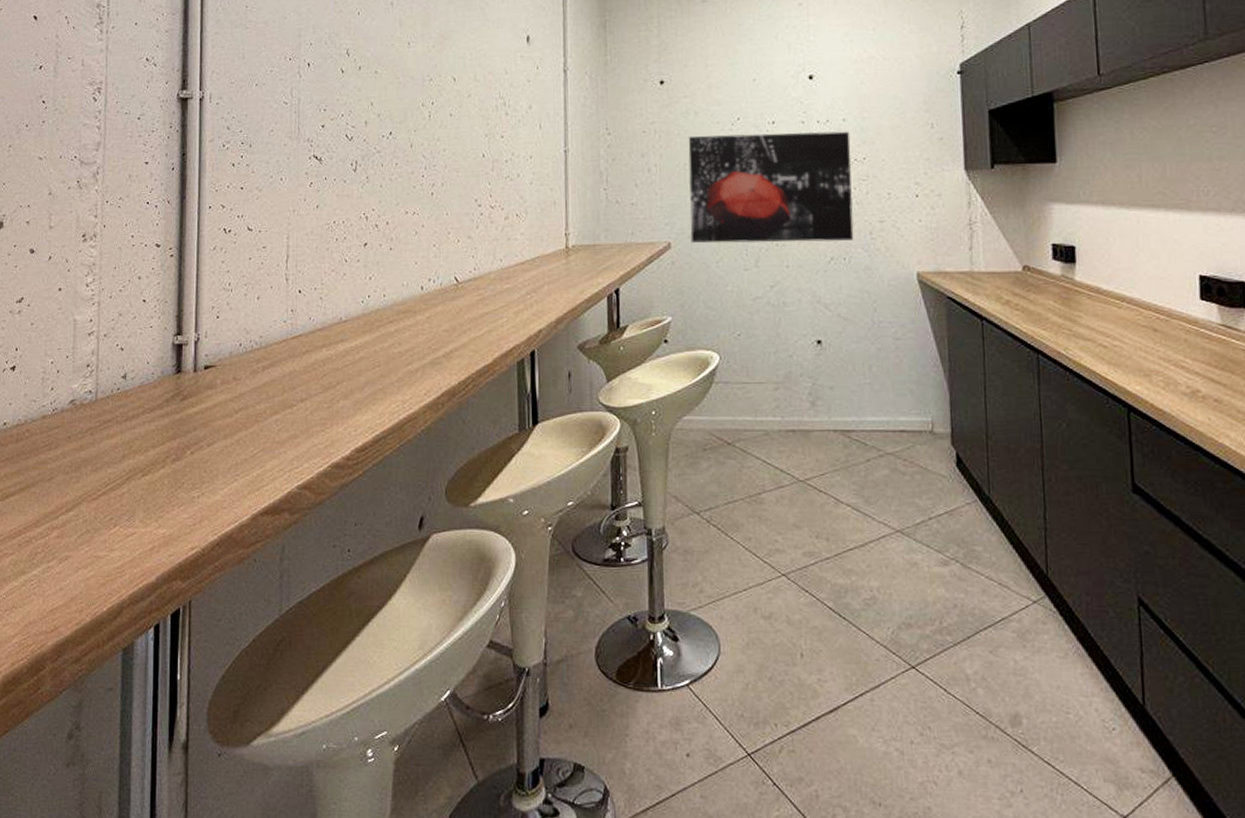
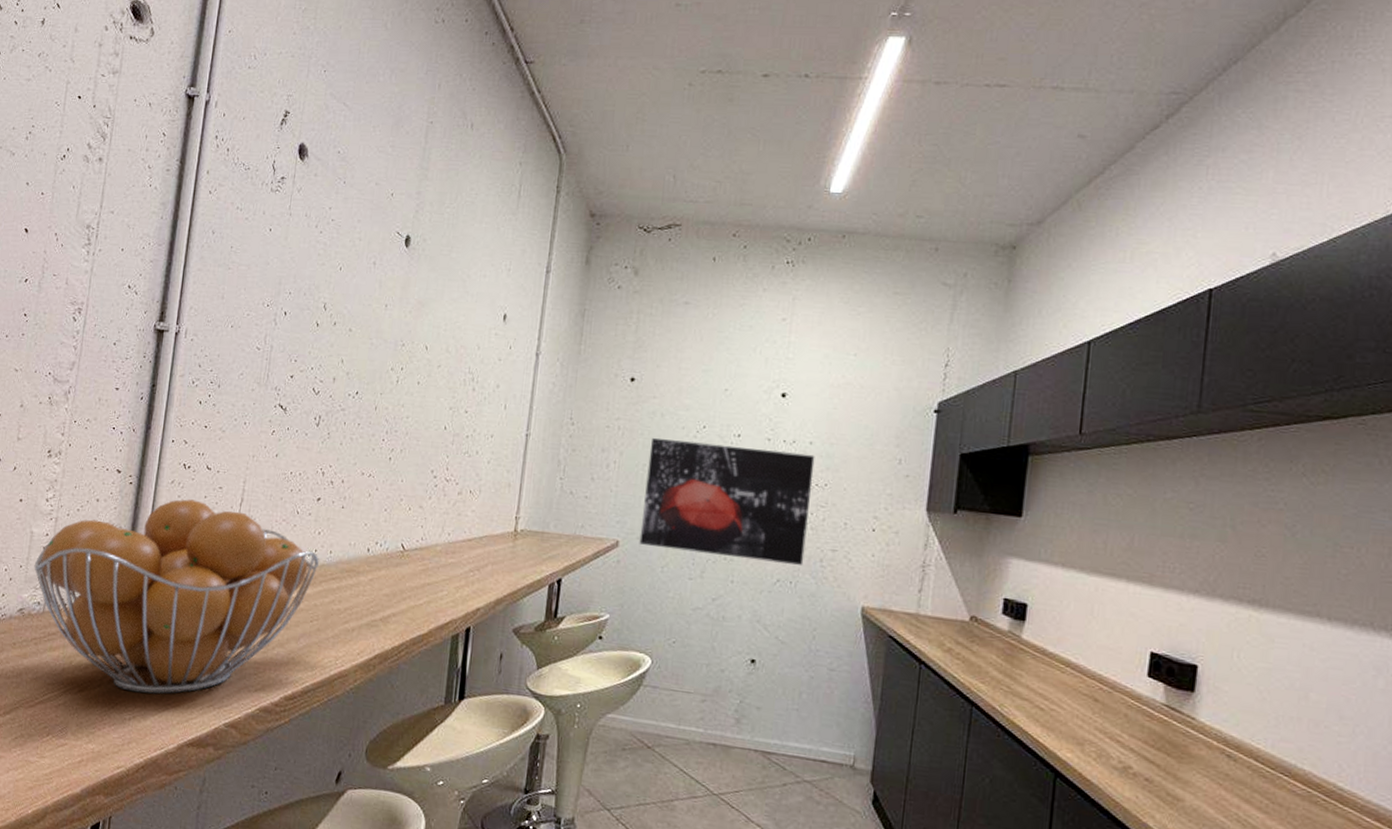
fruit basket: none [81,263,373,468] -> present [34,499,319,694]

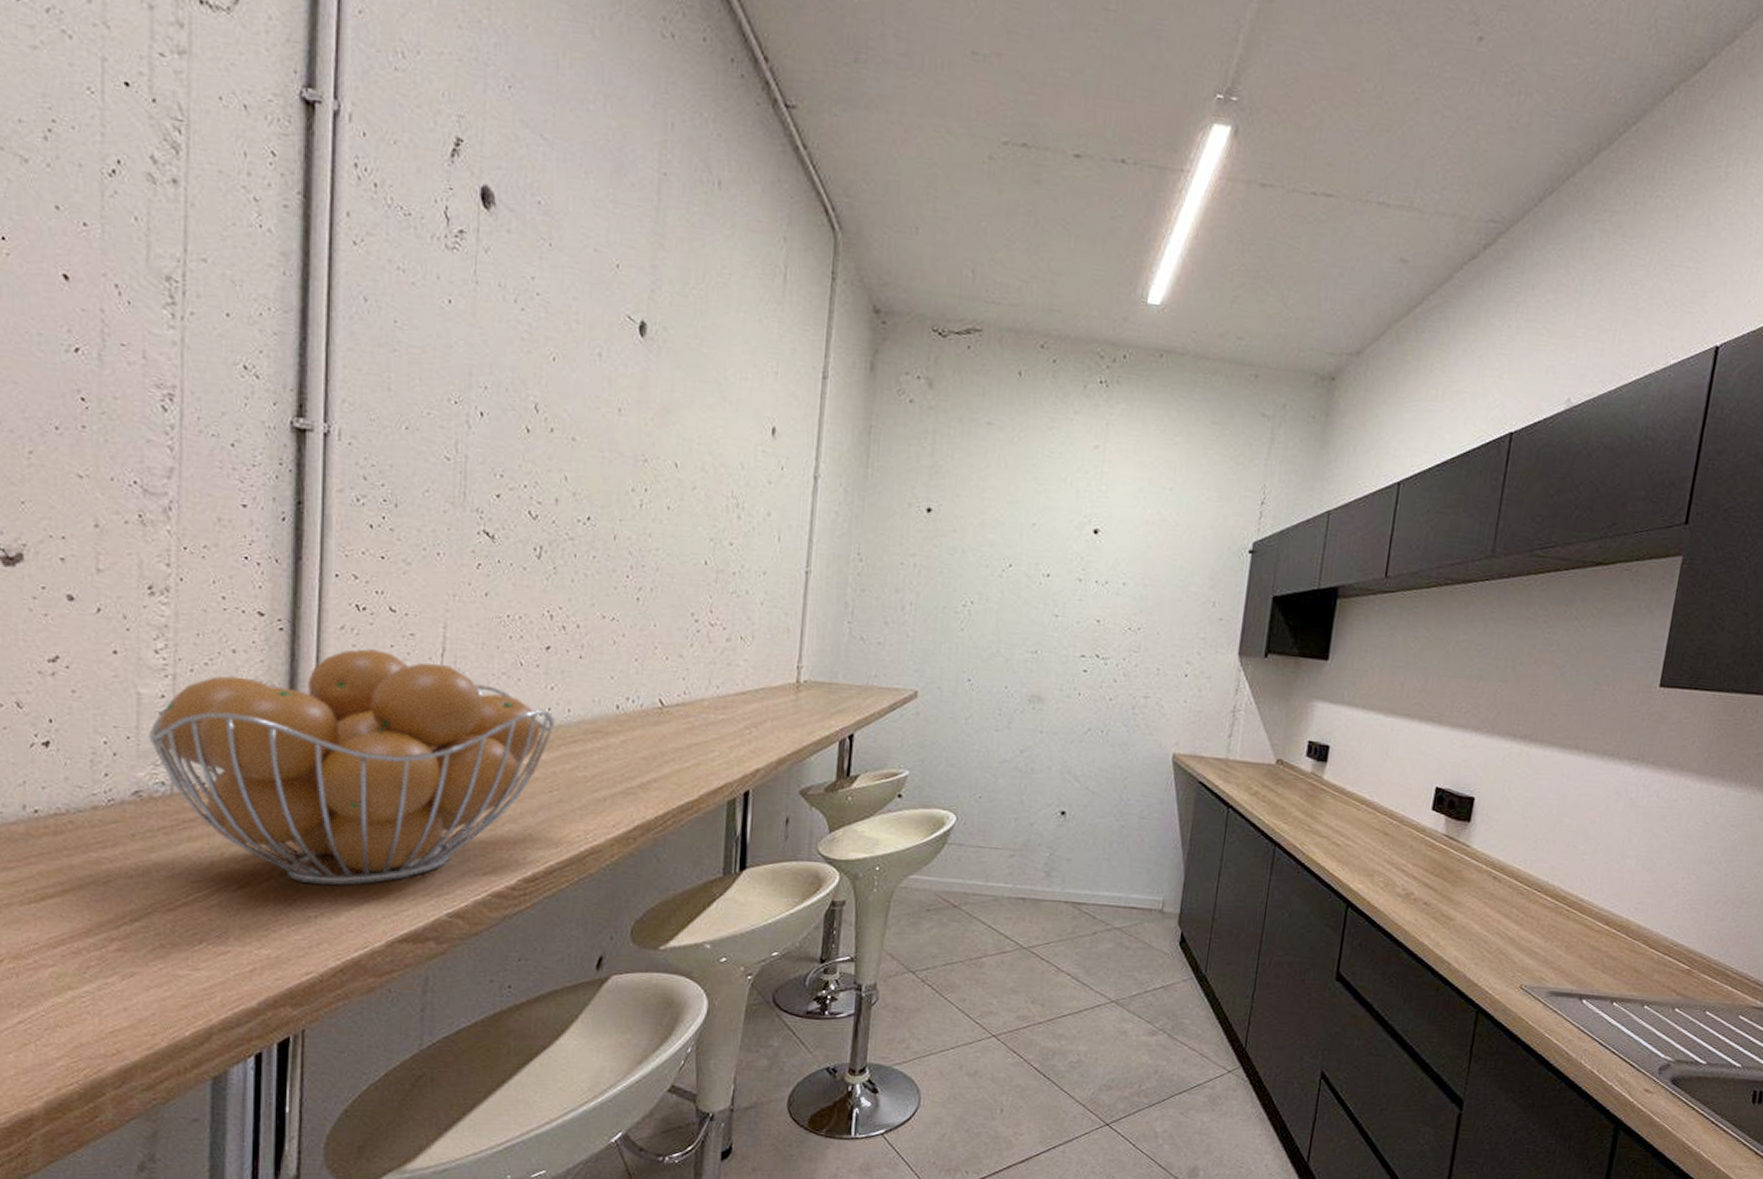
wall art: present [639,438,815,565] -> none [940,577,1128,713]

